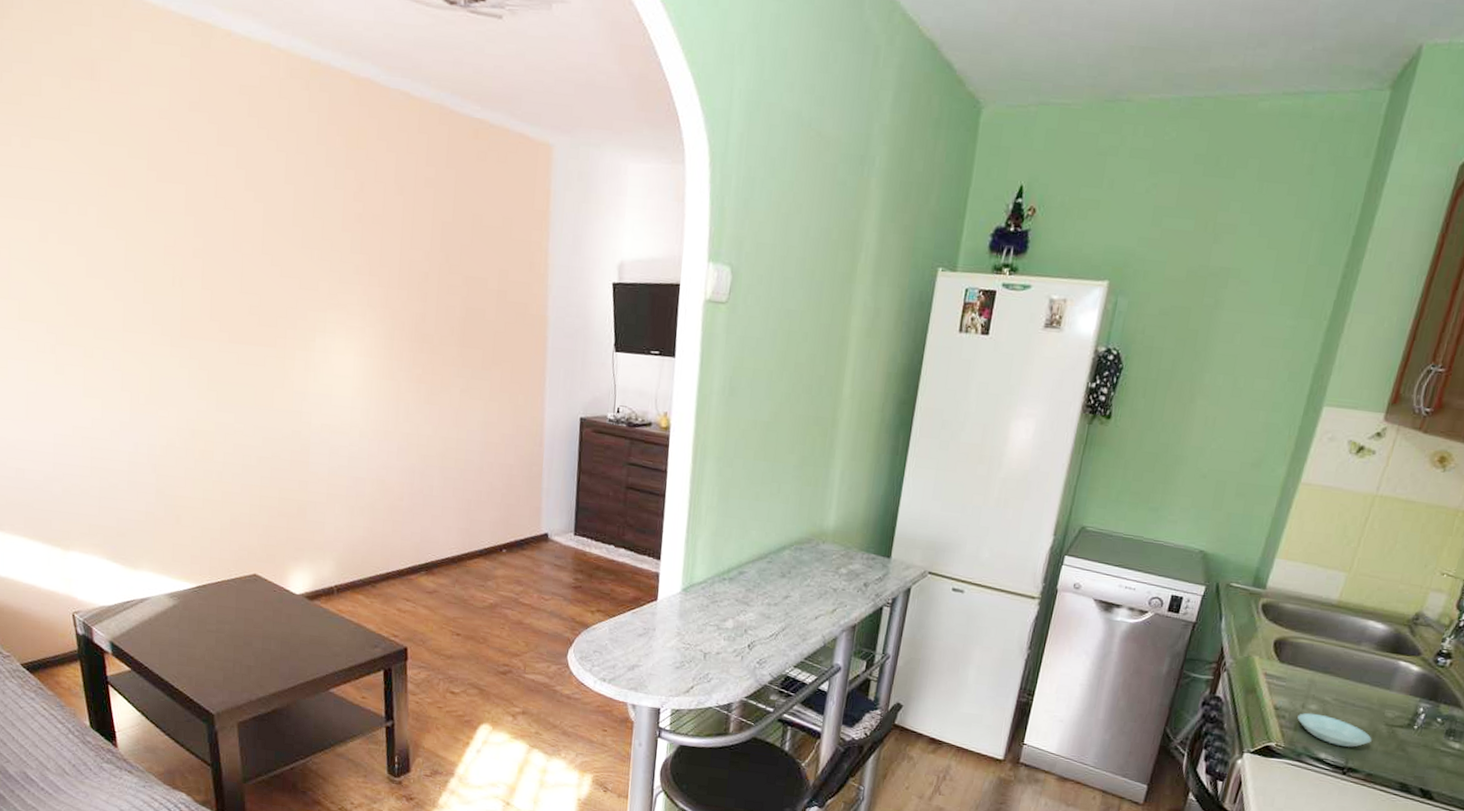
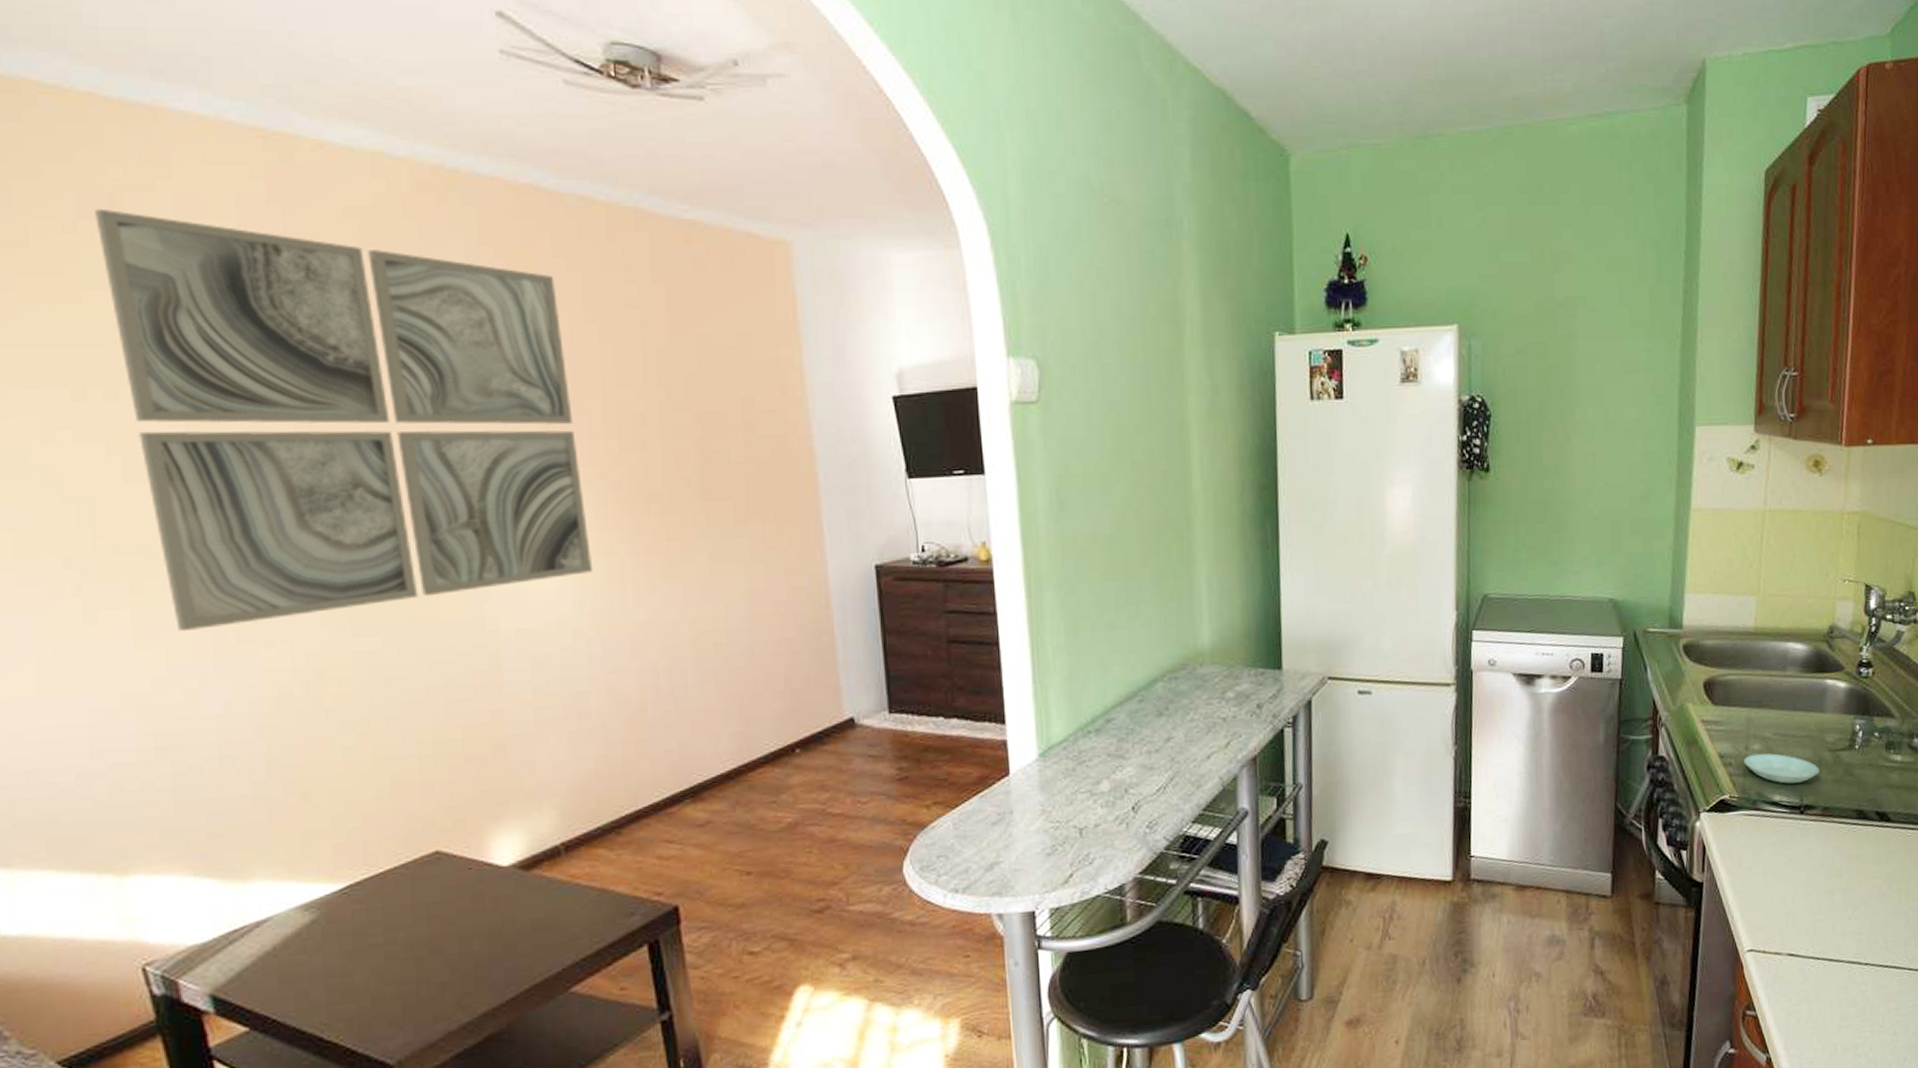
wall art: none [82,71,379,391] -> present [95,208,592,632]

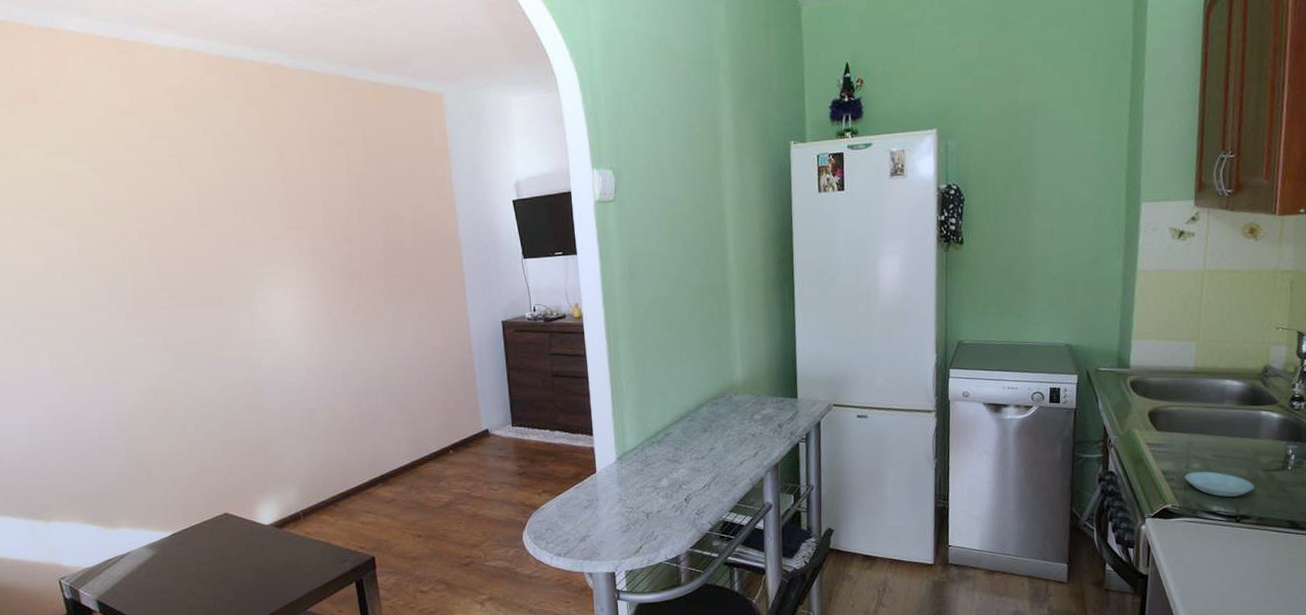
wall art: present [95,208,592,632] -> none [26,97,318,367]

